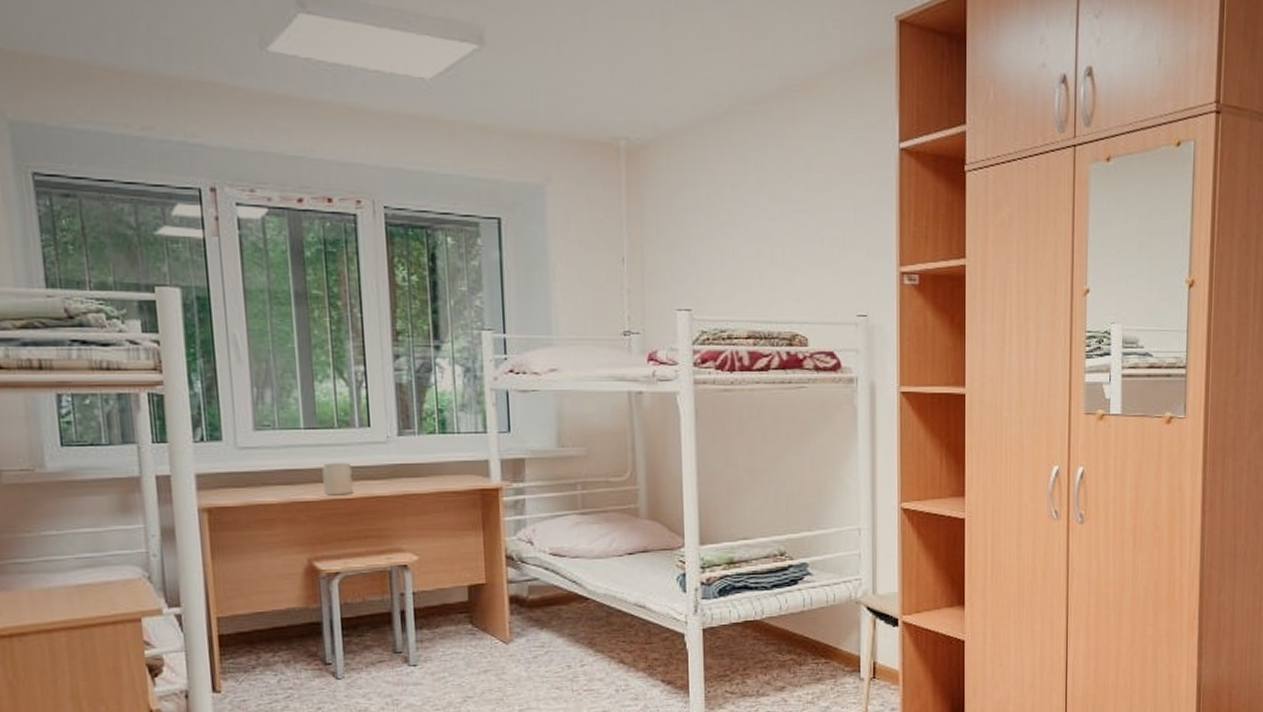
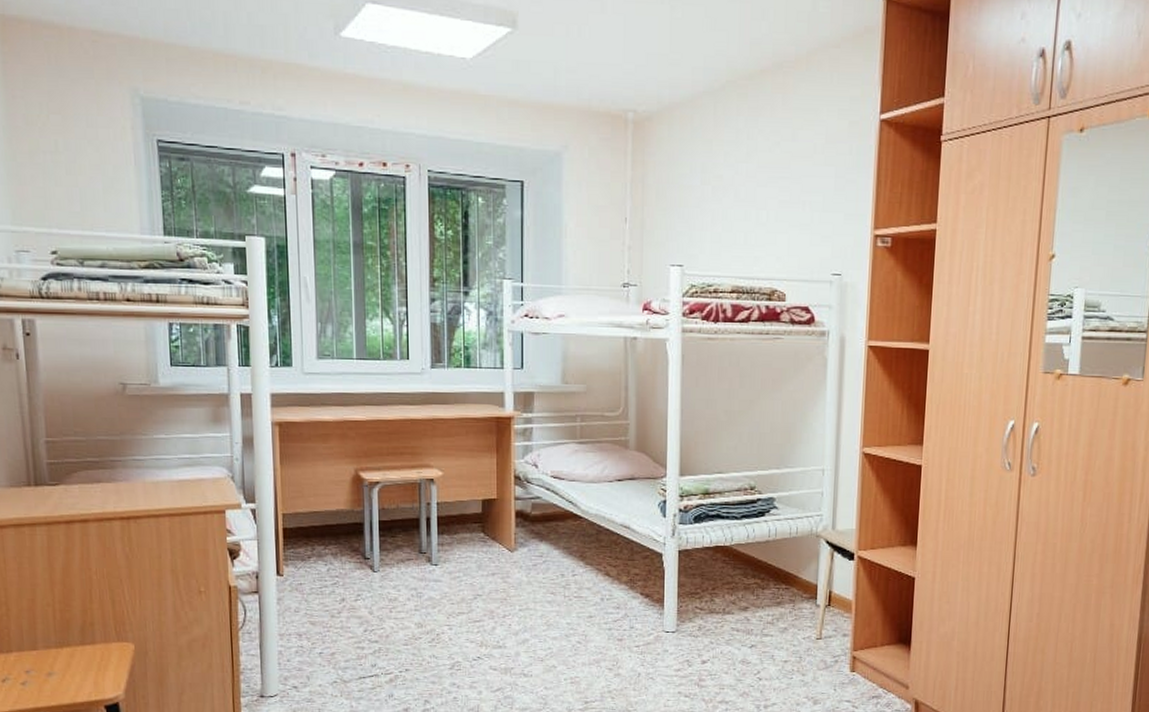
mug: present [322,463,354,496] -> none [369,389,394,417]

